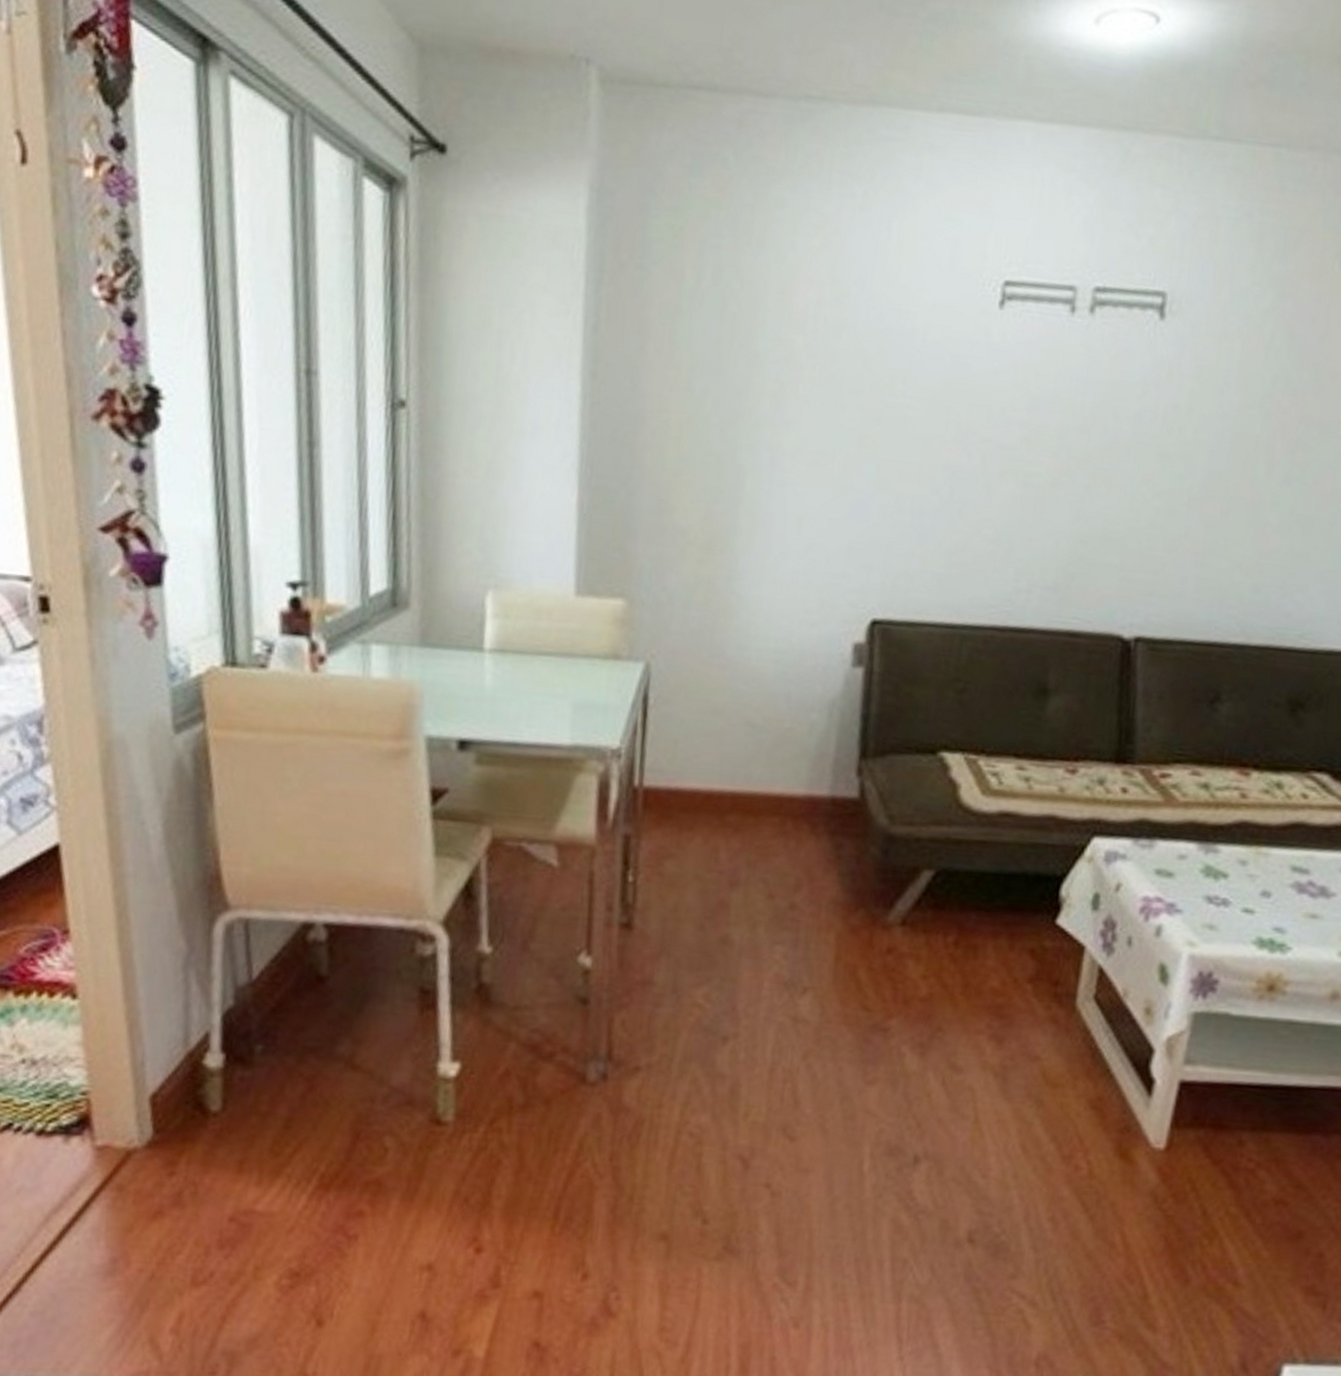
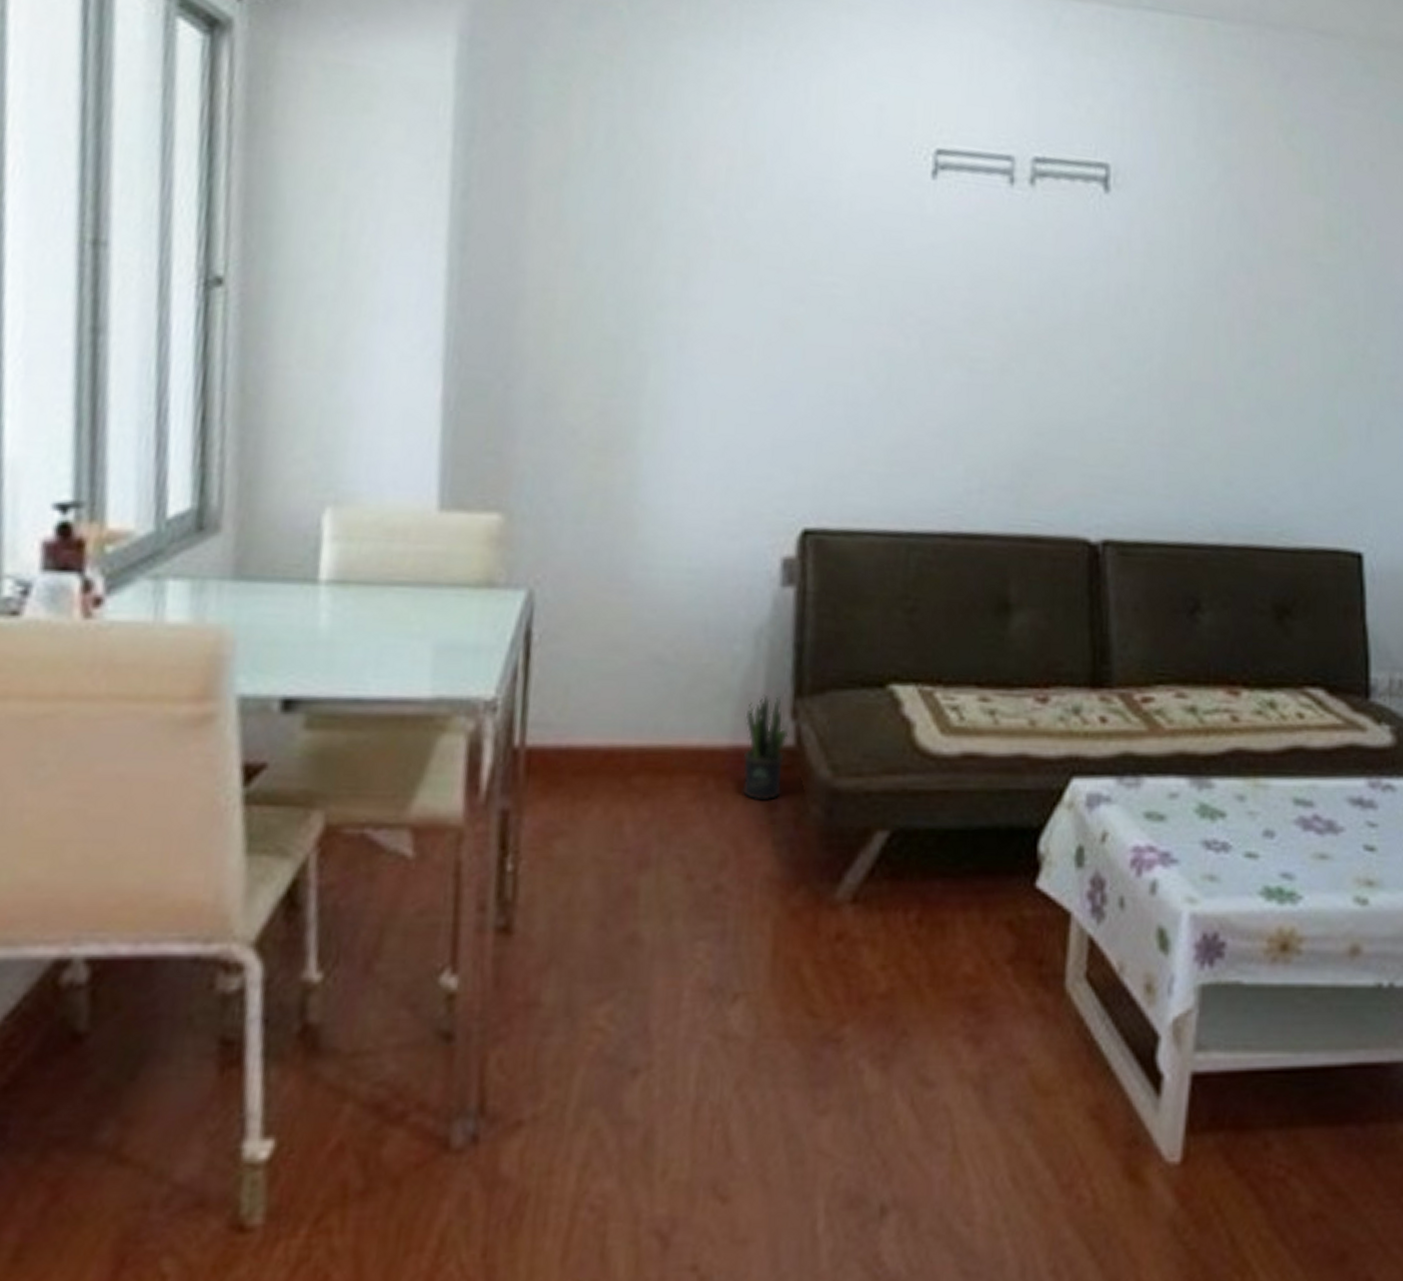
potted plant: none [814,755,855,841] -> present [742,694,789,801]

